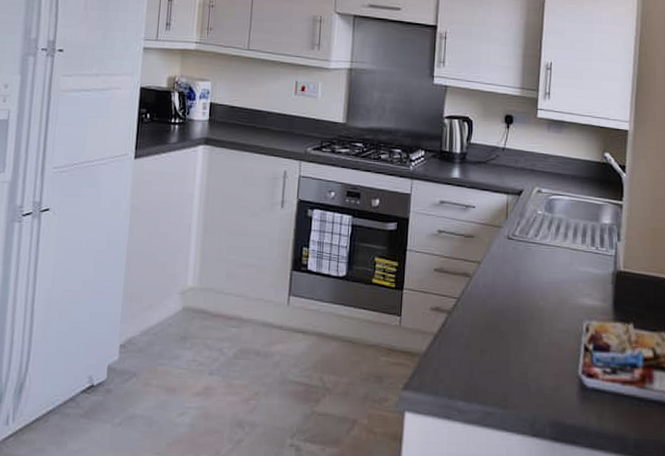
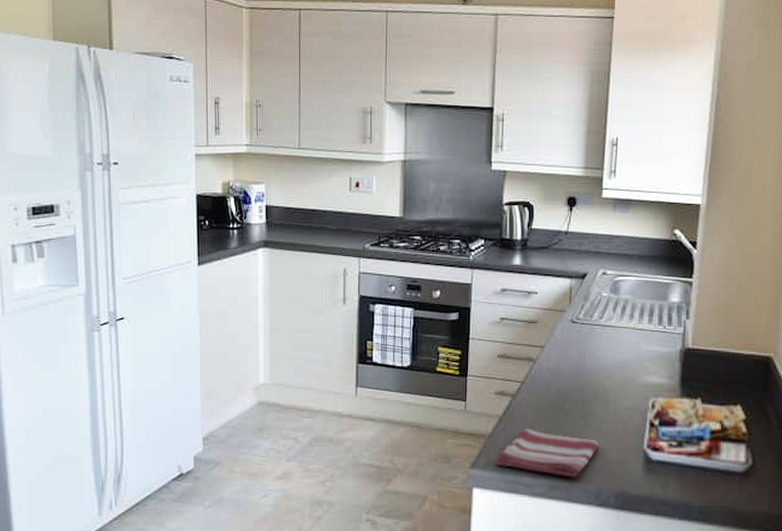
dish towel: none [429,349,535,404] -> present [495,429,600,478]

